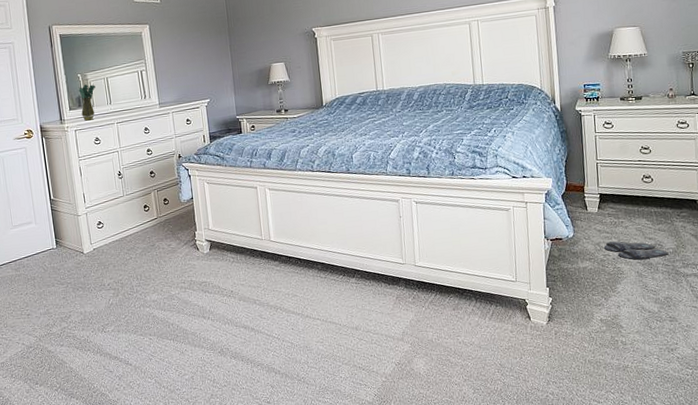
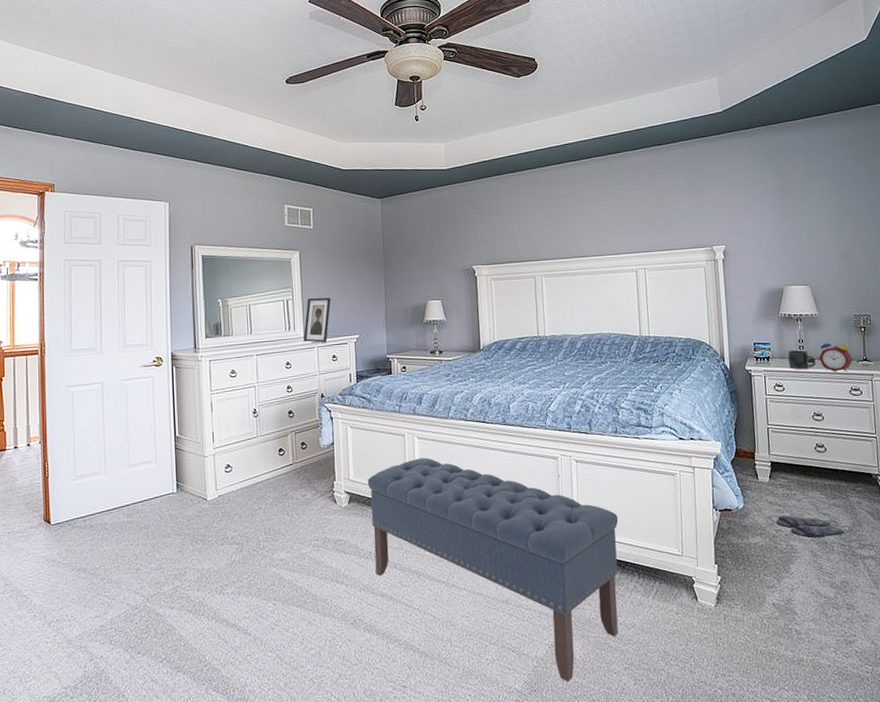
vase: present [78,83,96,121] -> none [217,309,236,351]
picture frame: none [158,66,182,109] -> present [303,297,331,343]
bench: none [225,206,458,393] -> present [367,457,619,682]
mug: none [616,89,644,108] -> present [787,350,816,370]
alarm clock: none [647,75,681,107] -> present [818,337,853,372]

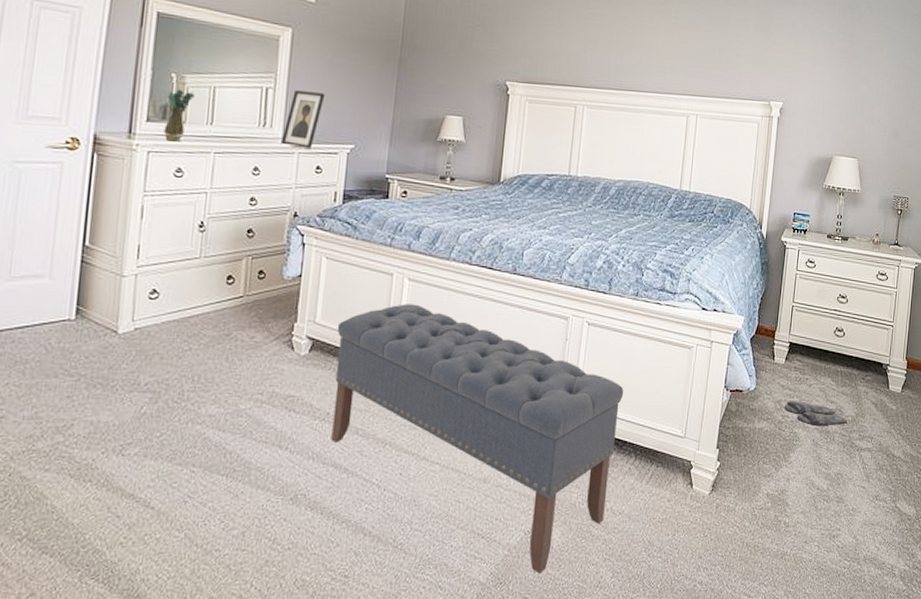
vase: none [217,309,236,351] -> present [164,88,195,142]
mug: present [787,350,816,370] -> none [823,225,850,248]
alarm clock: present [818,337,853,372] -> none [853,217,885,255]

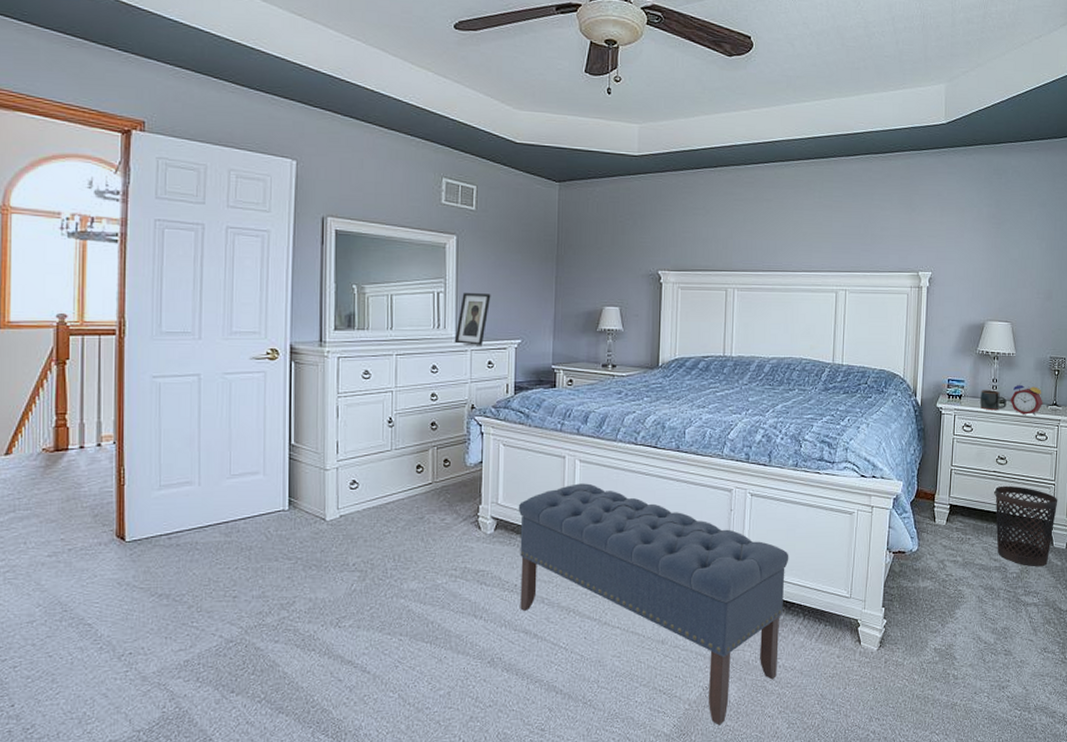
vase: present [164,88,195,142] -> none [350,298,374,347]
slippers: present [783,401,847,427] -> none [947,560,1012,584]
mug: none [823,225,850,248] -> present [979,390,1007,411]
trash bin: none [834,325,896,410] -> present [995,485,1058,566]
alarm clock: none [853,217,885,255] -> present [1010,379,1043,416]

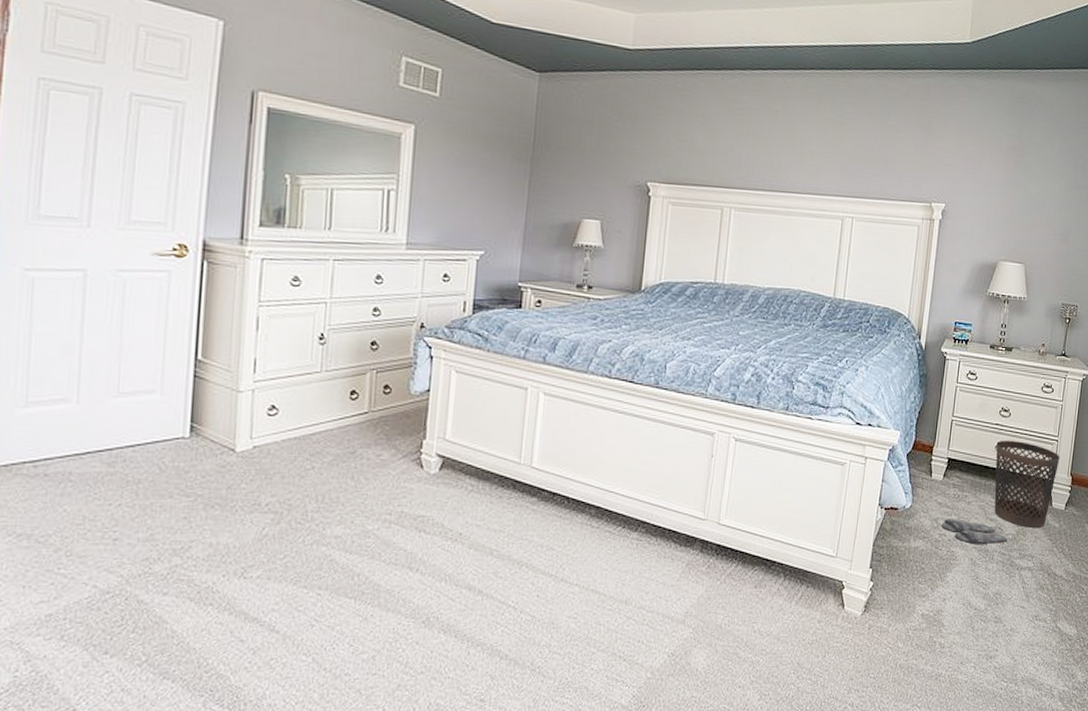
picture frame: present [454,292,491,346] -> none [404,191,452,255]
bench: present [518,483,789,726] -> none [464,419,773,697]
slippers: none [947,560,1012,584] -> present [941,519,1008,545]
mug: present [979,390,1007,411] -> none [986,335,1014,359]
alarm clock: present [1010,379,1043,416] -> none [1018,326,1052,366]

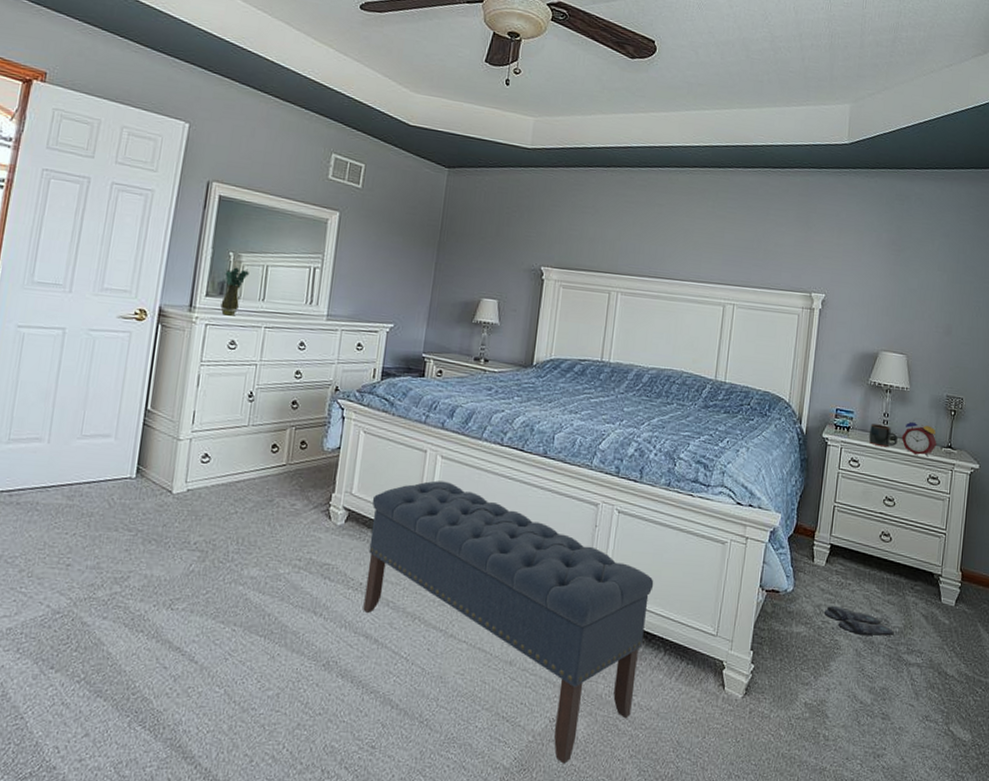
vase: none [278,190,310,248] -> present [220,266,249,316]
bench: none [464,419,773,697] -> present [363,480,654,764]
mug: none [986,335,1014,359] -> present [868,424,898,448]
trash bin: present [994,440,1060,528] -> none [879,529,949,623]
alarm clock: none [1018,326,1052,366] -> present [901,417,937,457]

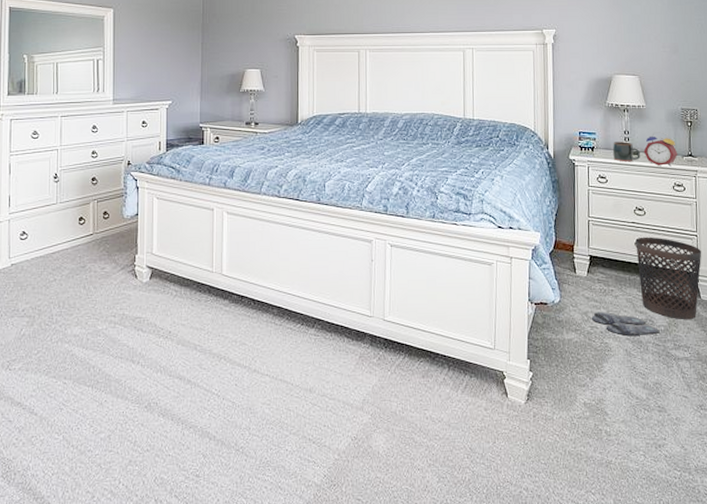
vase: present [220,266,249,316] -> none [21,66,42,110]
bench: present [363,480,654,764] -> none [171,234,431,477]
trash bin: none [879,529,949,623] -> present [635,236,702,319]

